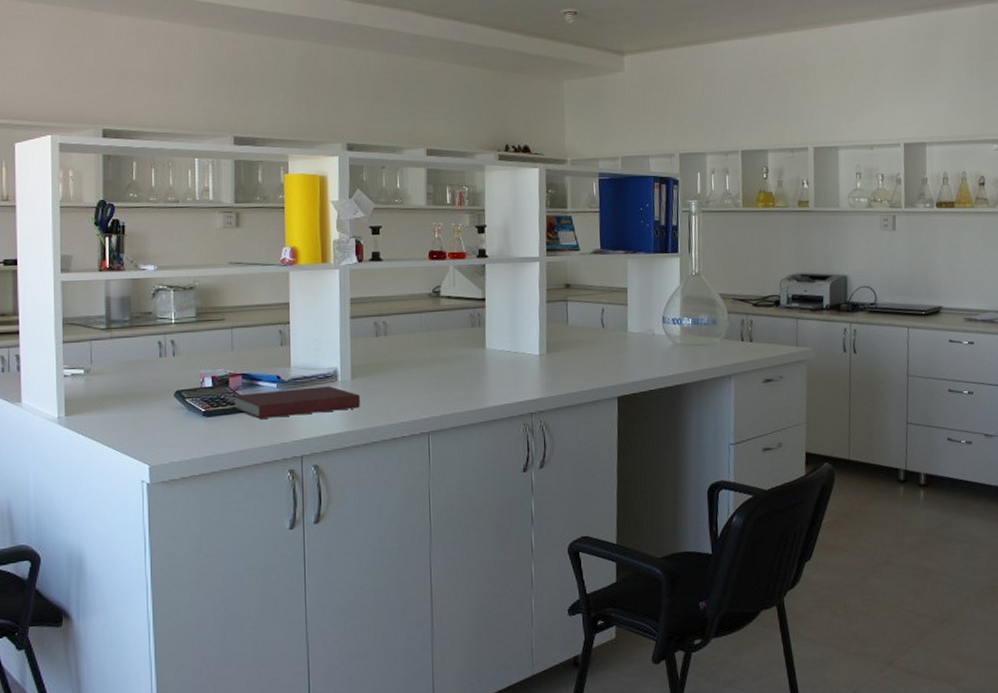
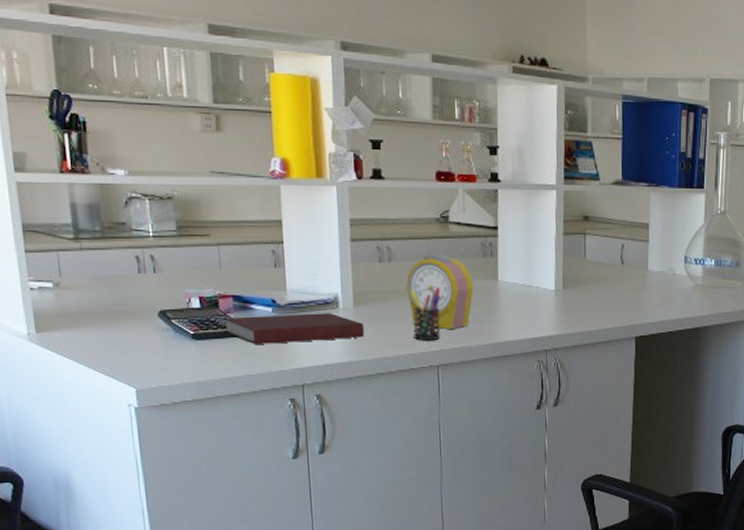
alarm clock: none [400,326,463,397] -> present [406,254,474,329]
pen holder: none [403,357,432,408] -> present [410,287,441,340]

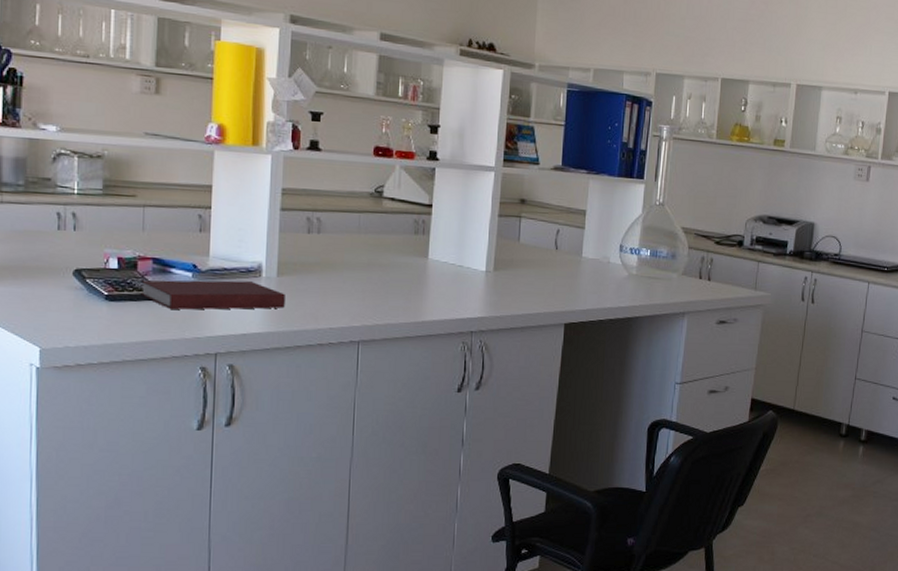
alarm clock: present [406,254,474,329] -> none [333,228,403,305]
pen holder: present [410,287,441,340] -> none [336,261,369,315]

